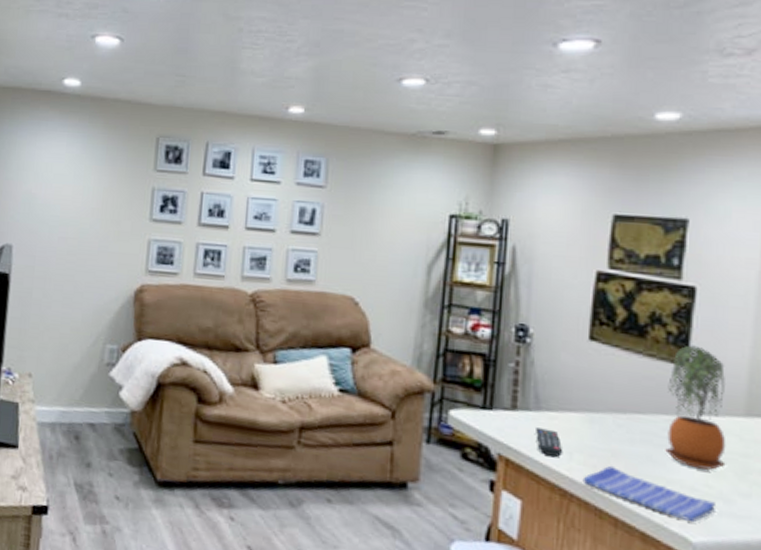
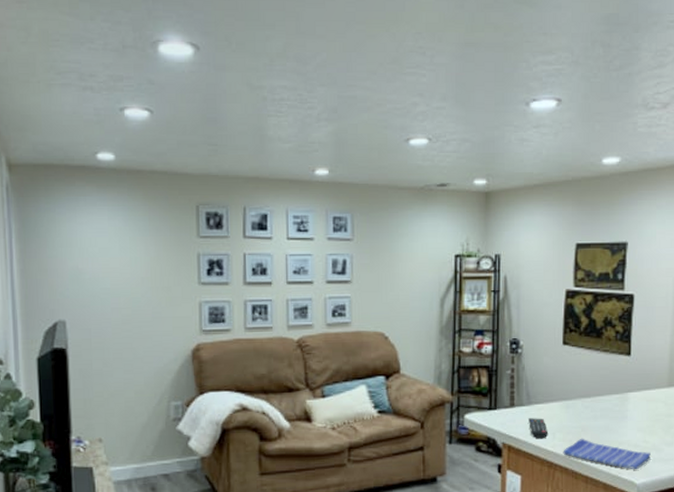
potted plant: present [665,345,726,471] -> none [617,339,657,431]

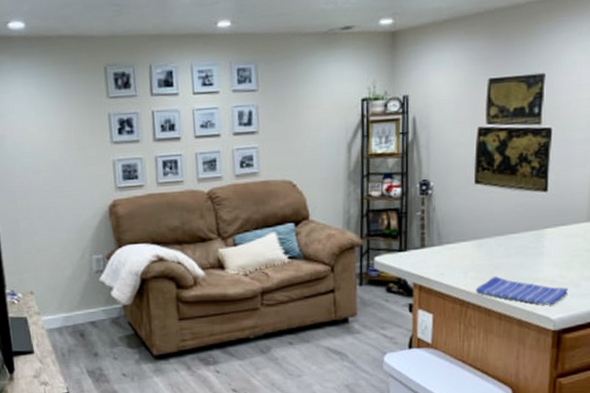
remote control: present [529,418,549,439] -> none [440,257,461,278]

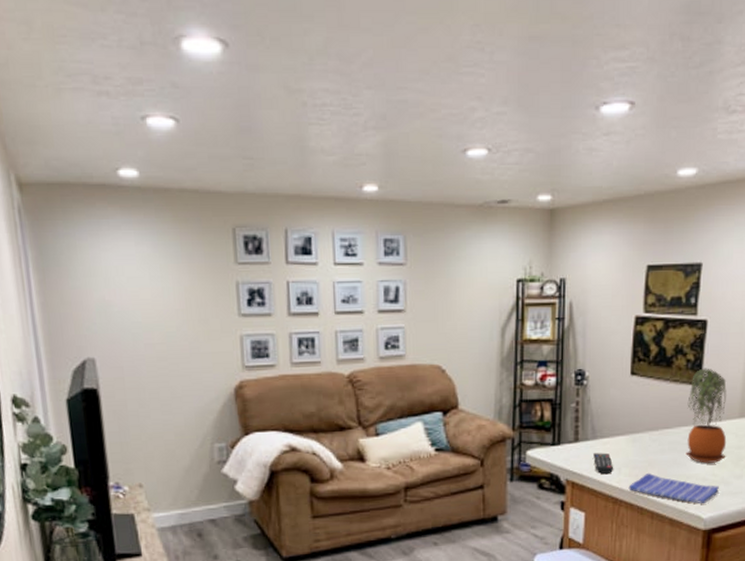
remote control: none [440,257,461,278] -> present [593,453,614,475]
potted plant: none [533,174,575,267] -> present [686,368,727,464]

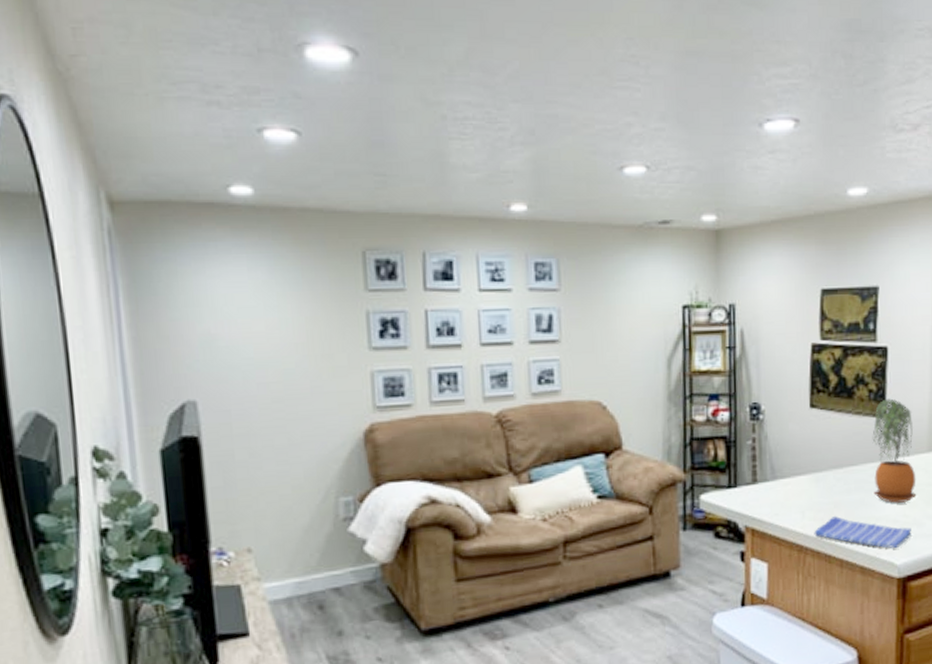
remote control: present [593,453,614,475] -> none [774,494,797,519]

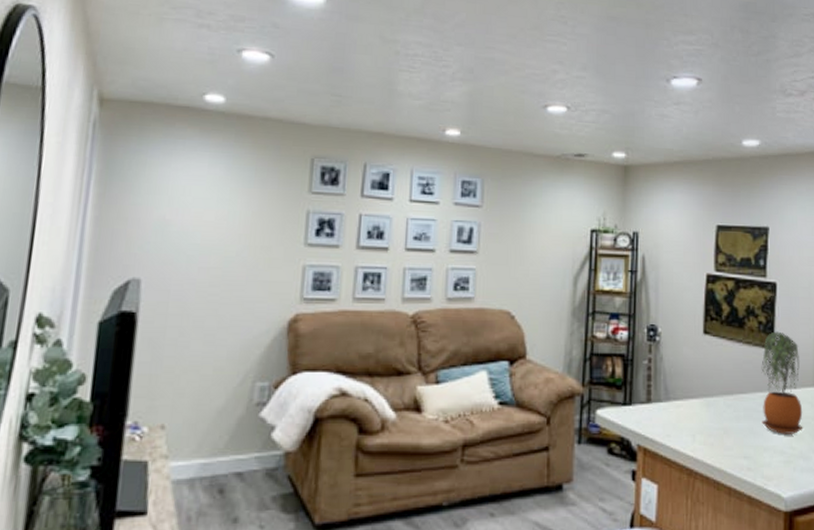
dish towel: present [814,515,912,549] -> none [703,441,798,481]

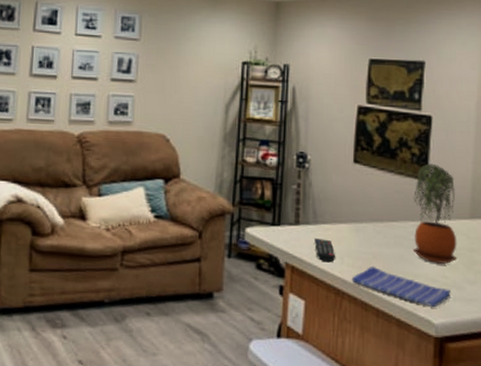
remote control: none [666,416,688,442] -> present [314,238,336,263]
dish towel: none [703,441,798,481] -> present [351,265,451,308]

